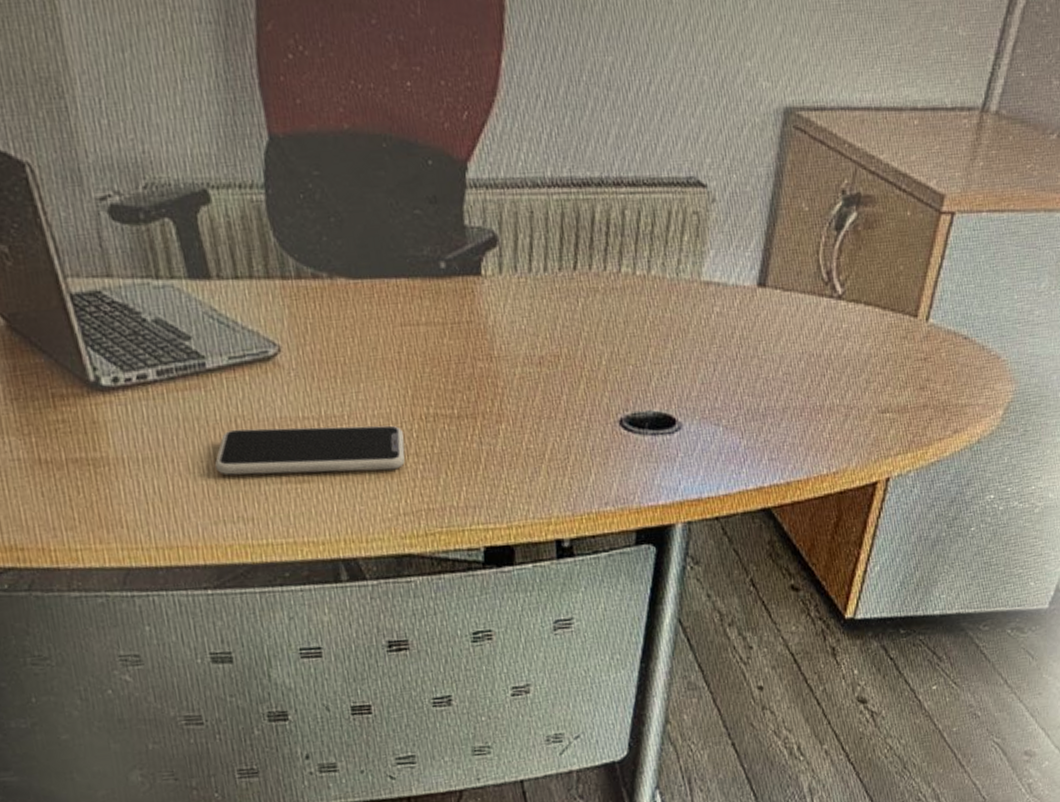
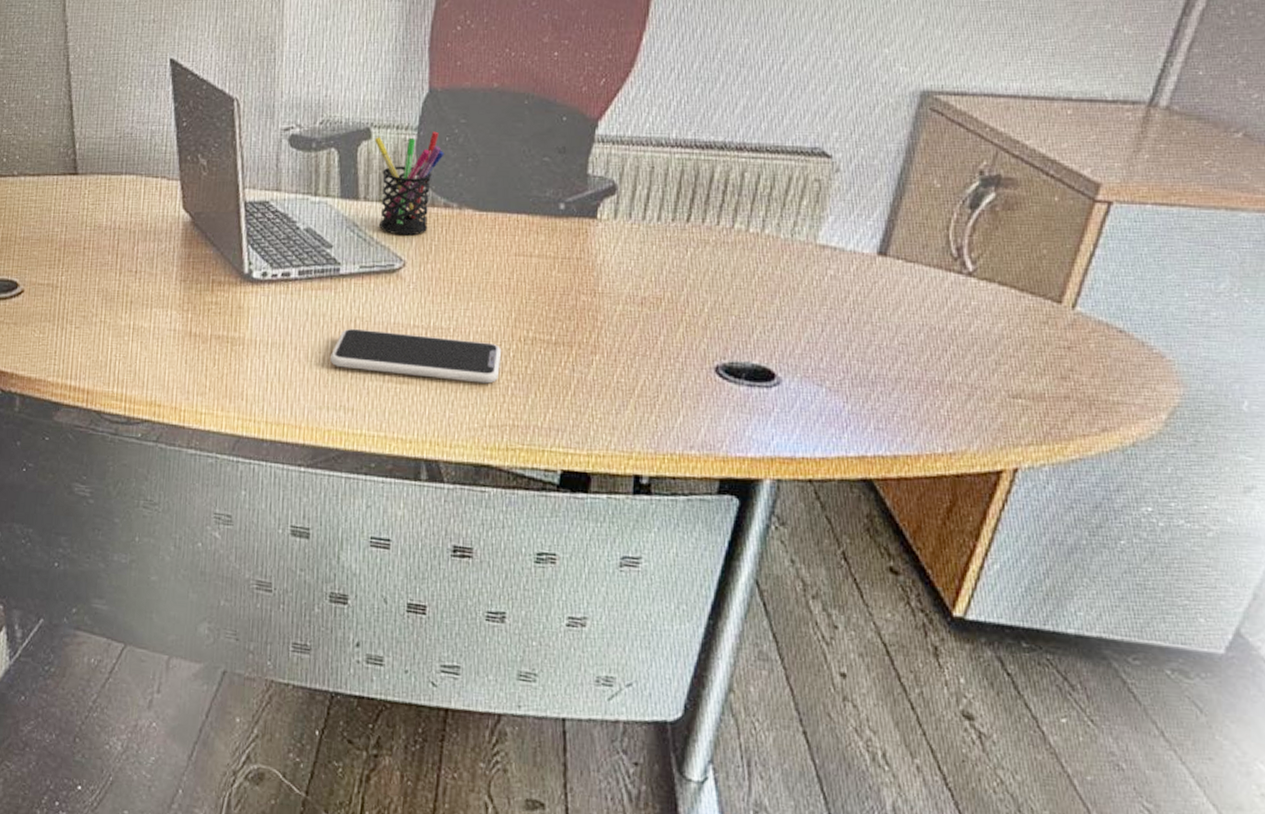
pen holder: none [215,188,302,317] -> present [374,131,444,236]

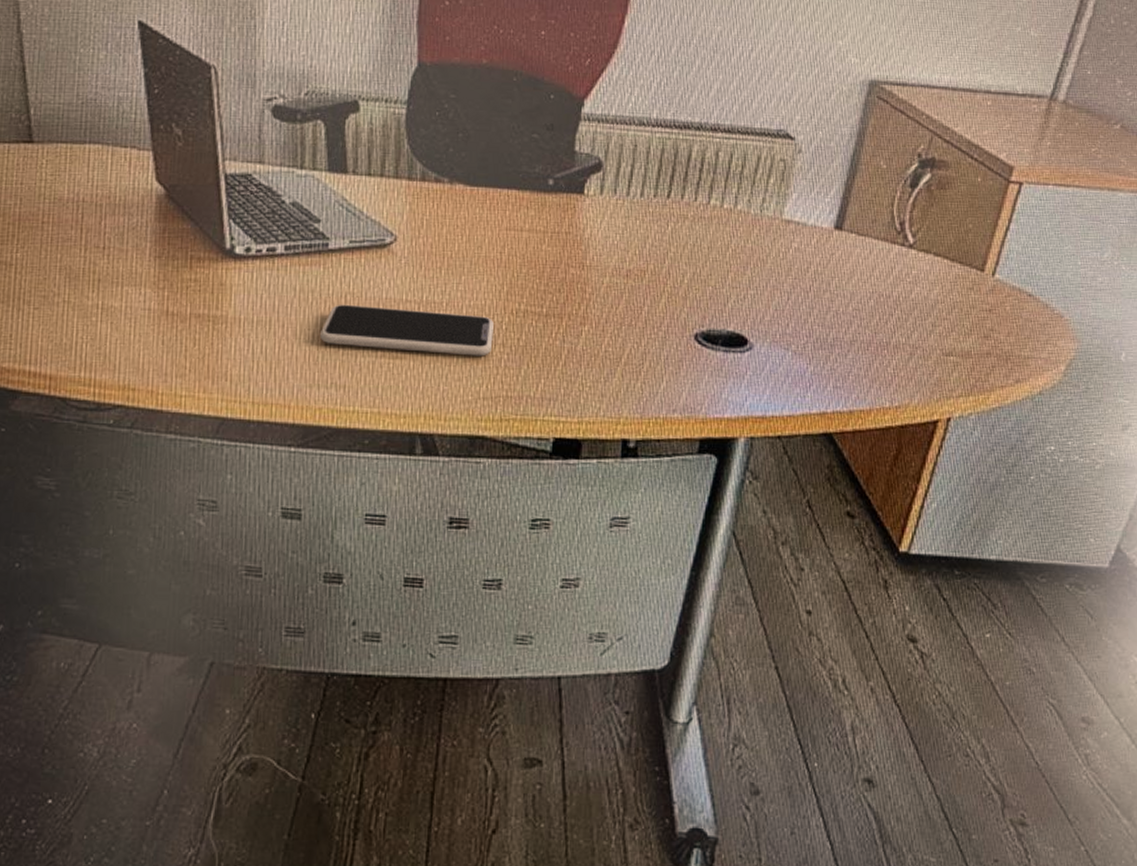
pen holder: present [374,131,444,236] -> none [362,105,434,210]

